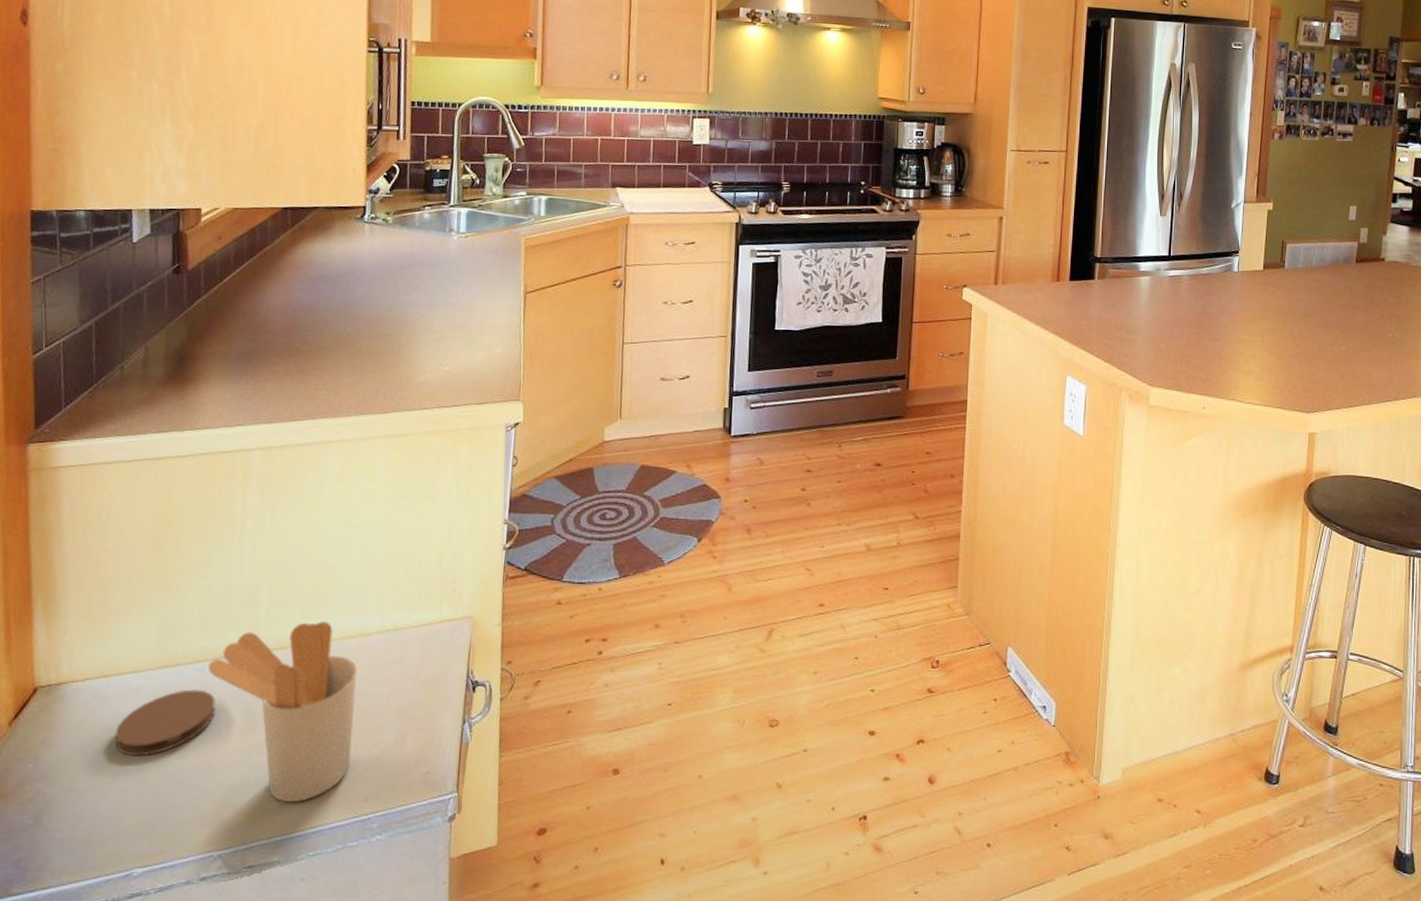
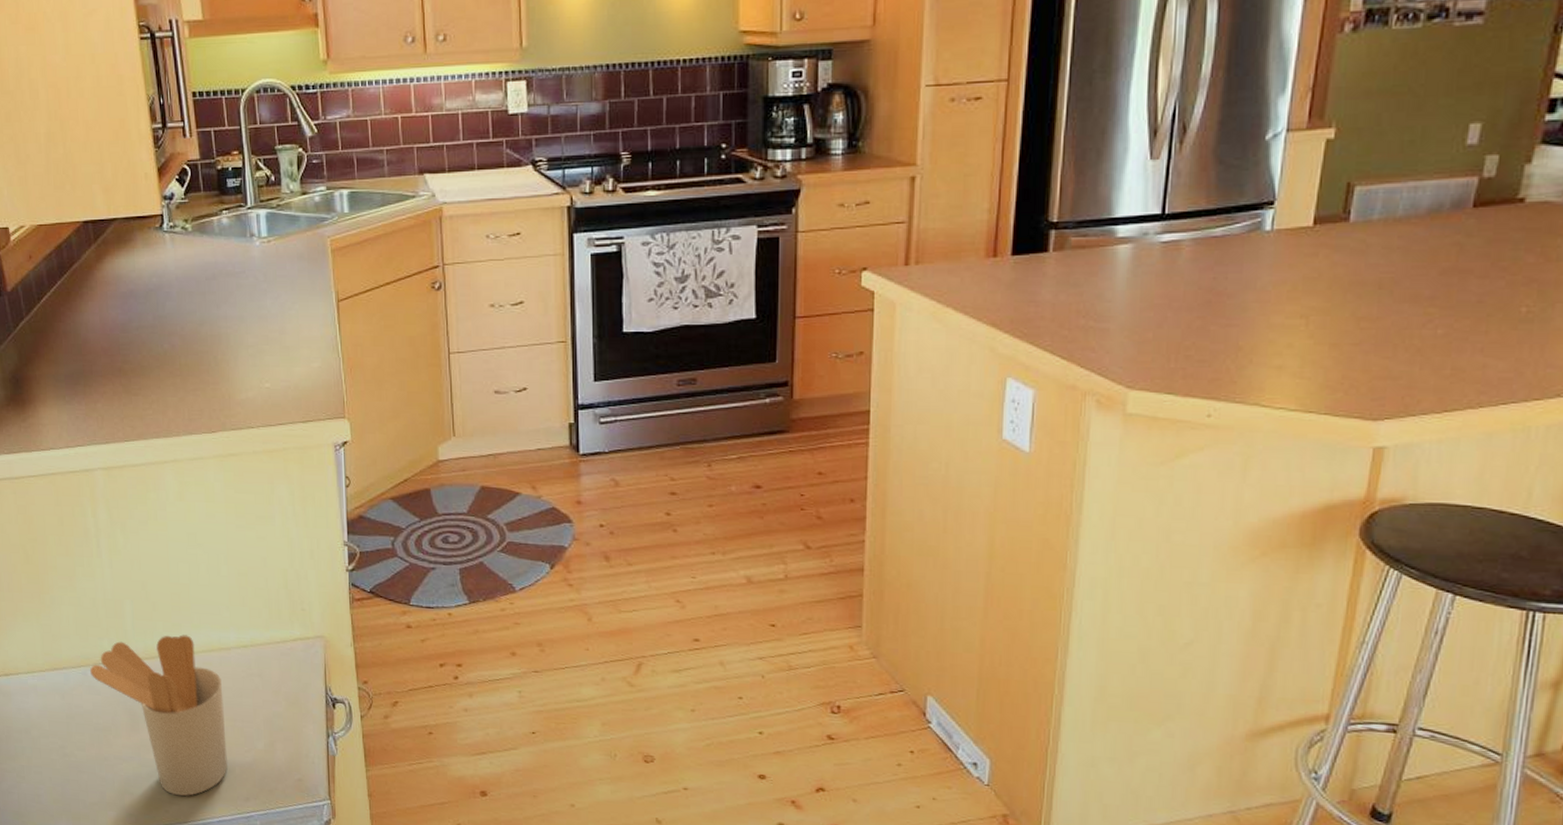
coaster: present [115,689,216,757] -> none [23,690,103,746]

